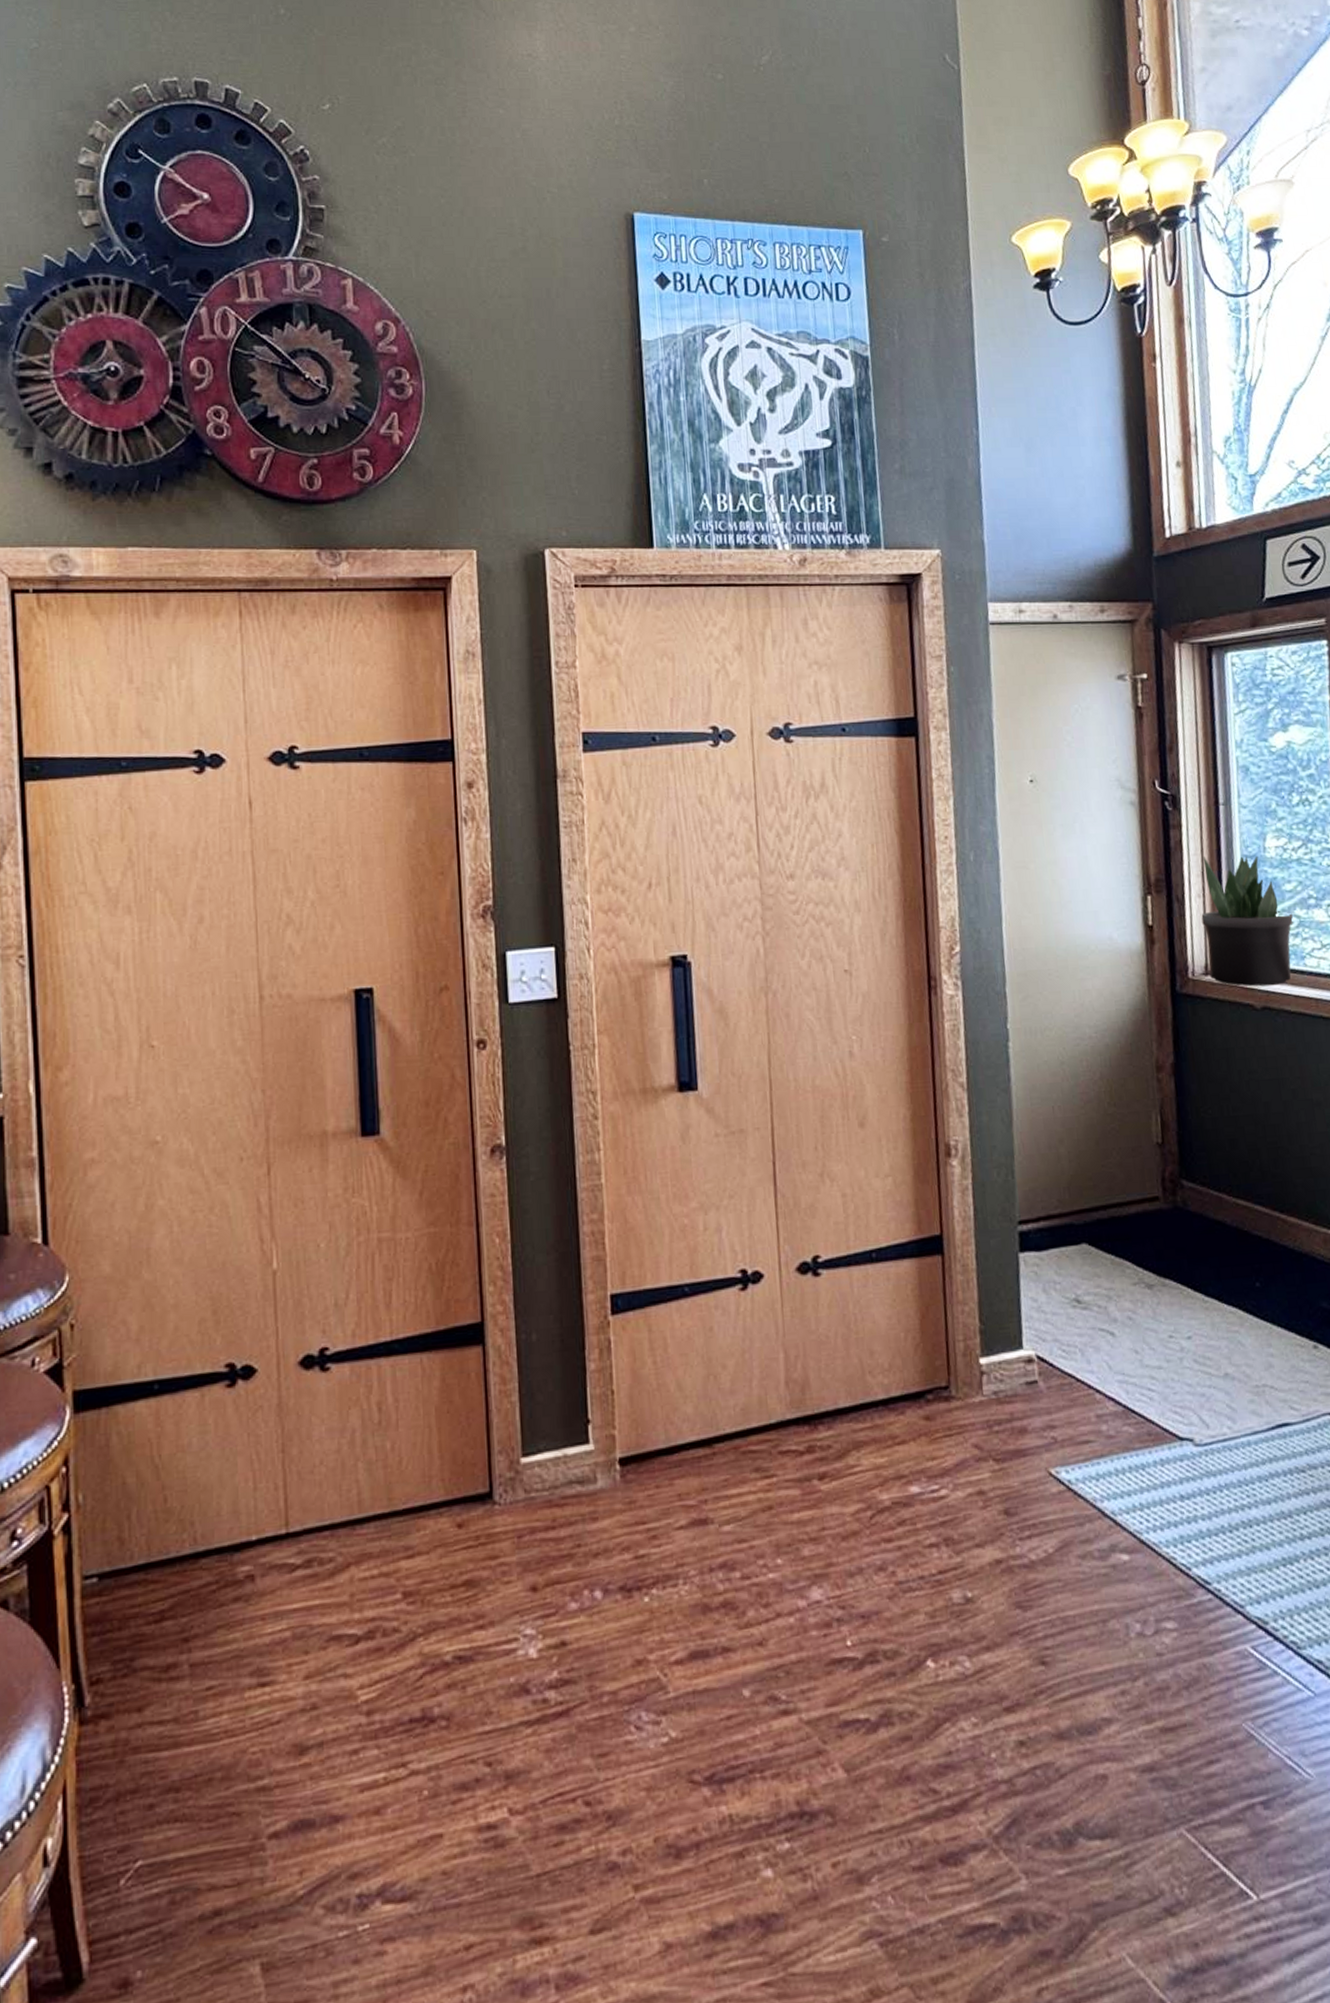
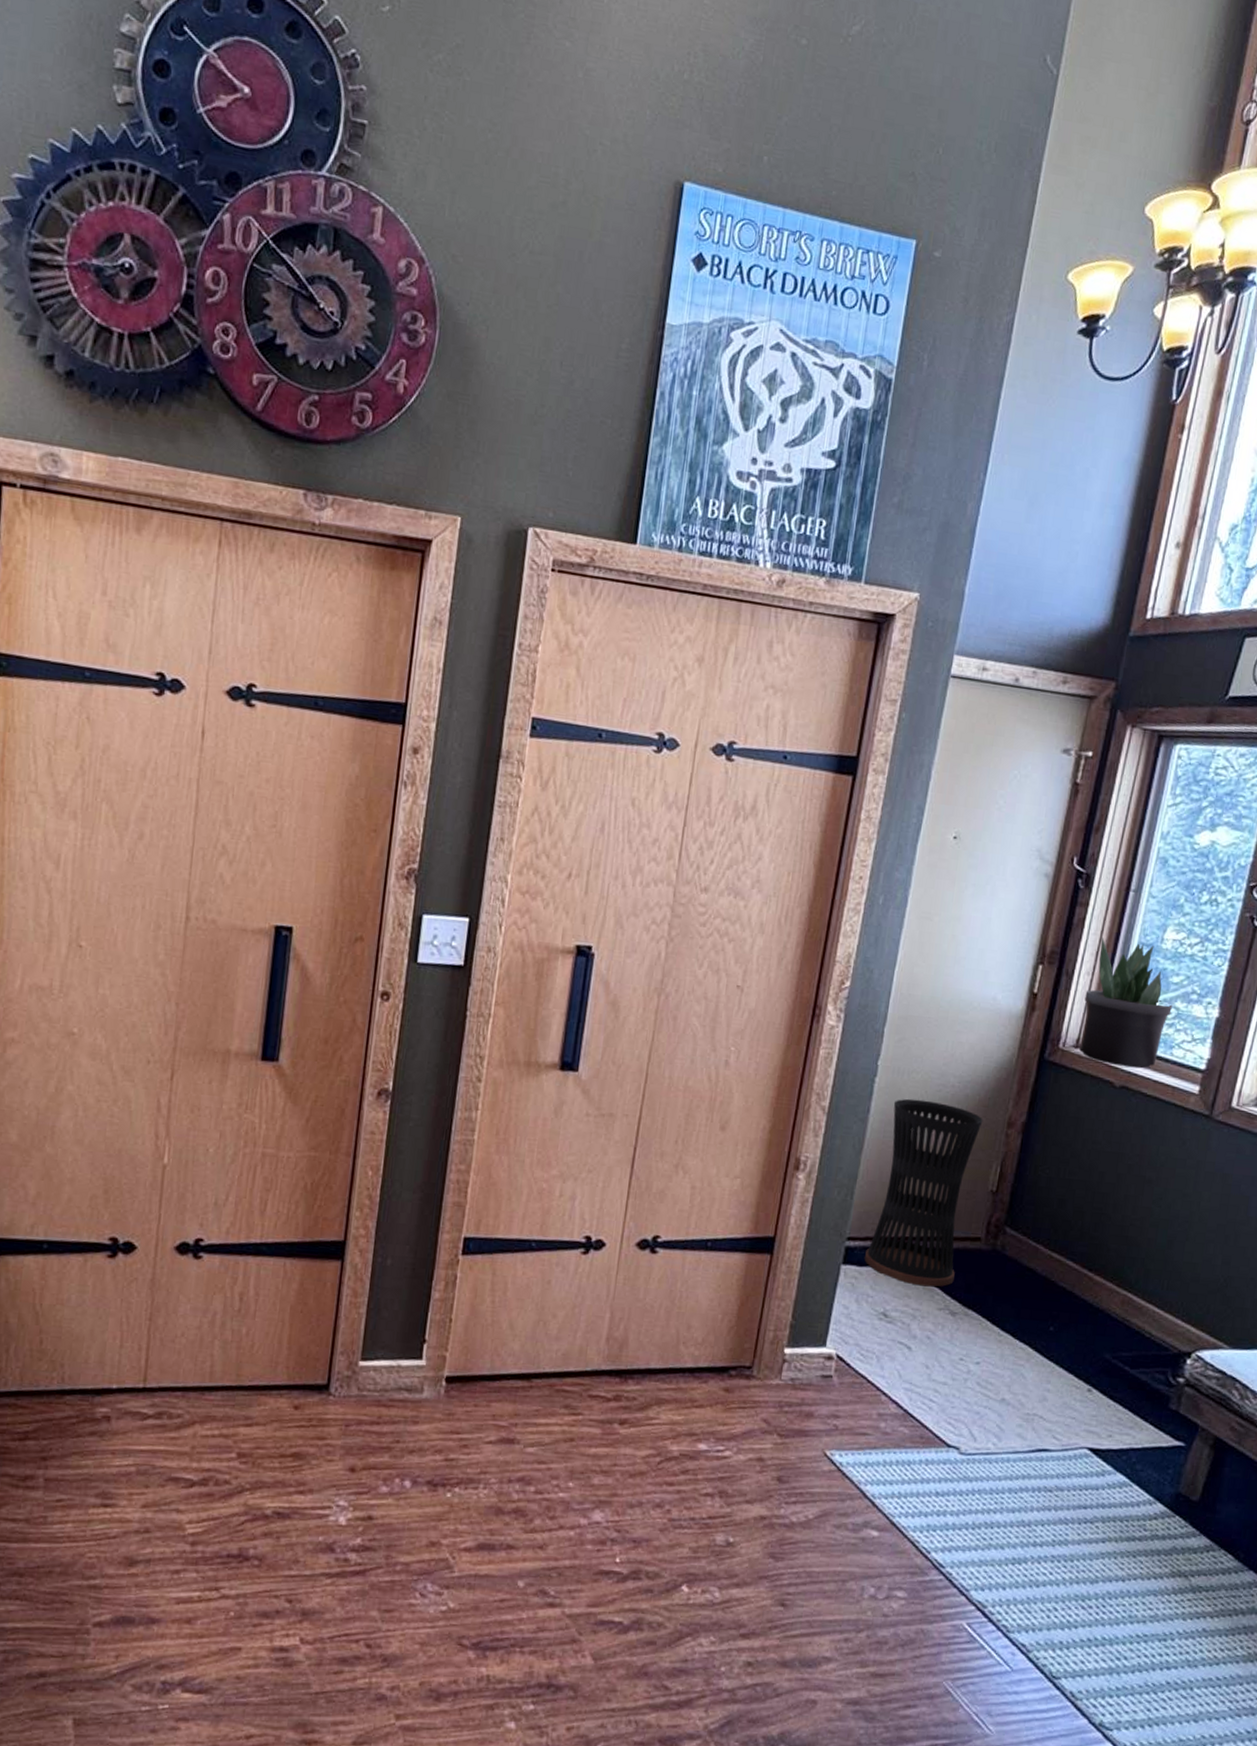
umbrella stand: none [1033,1057,1142,1262] -> present [864,1098,983,1287]

